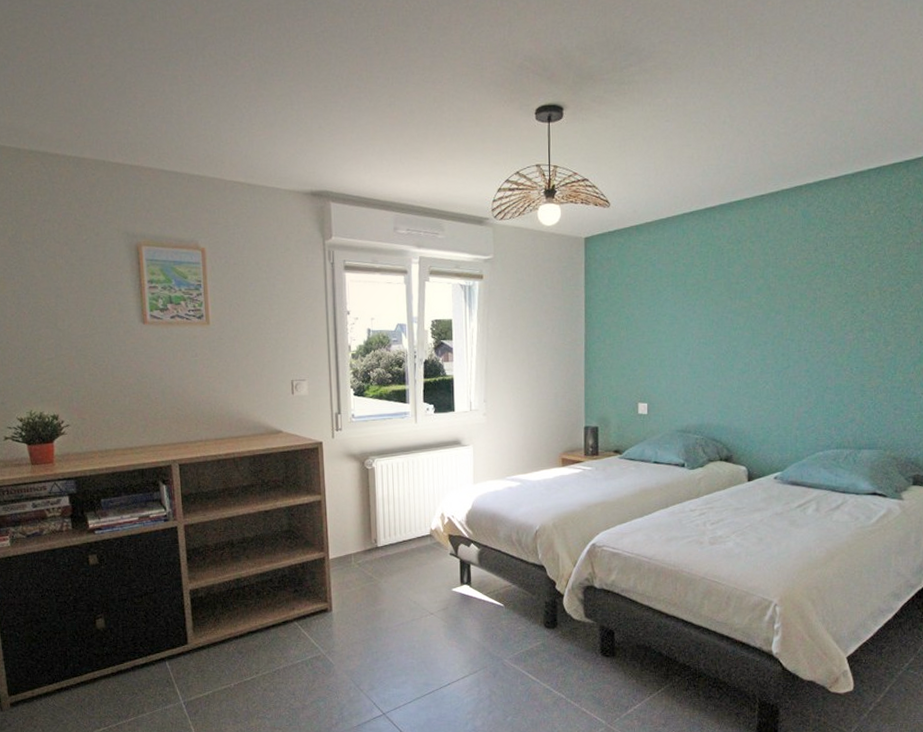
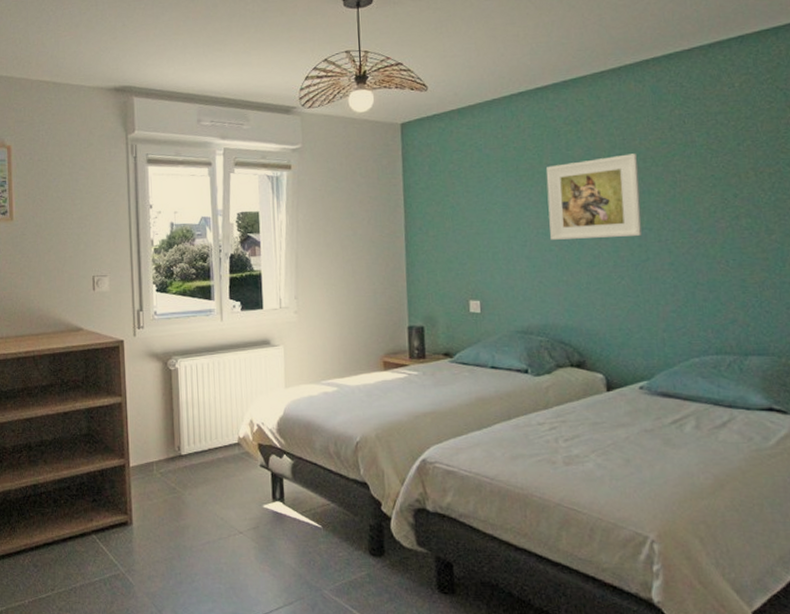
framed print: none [709,272,787,349] -> present [546,153,642,240]

